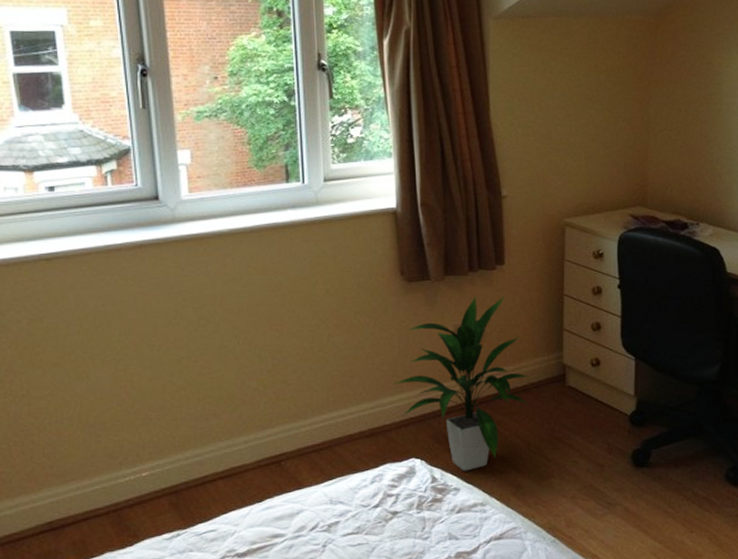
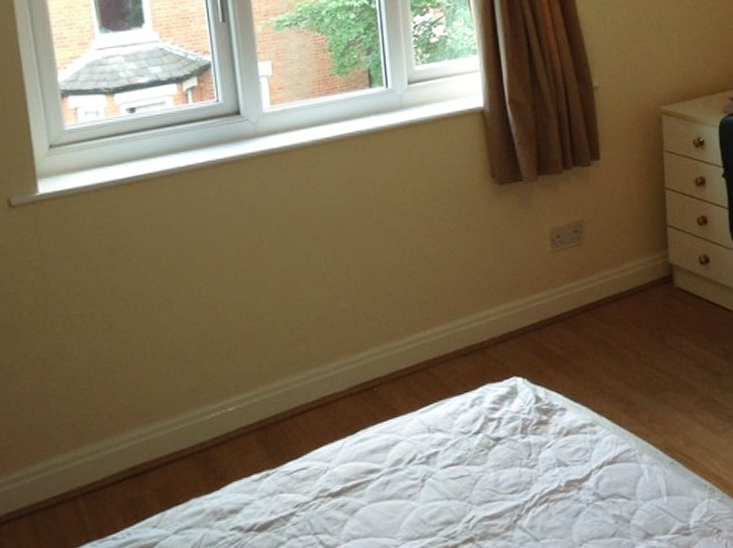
indoor plant: present [392,296,530,471] -> none [488,193,637,389]

